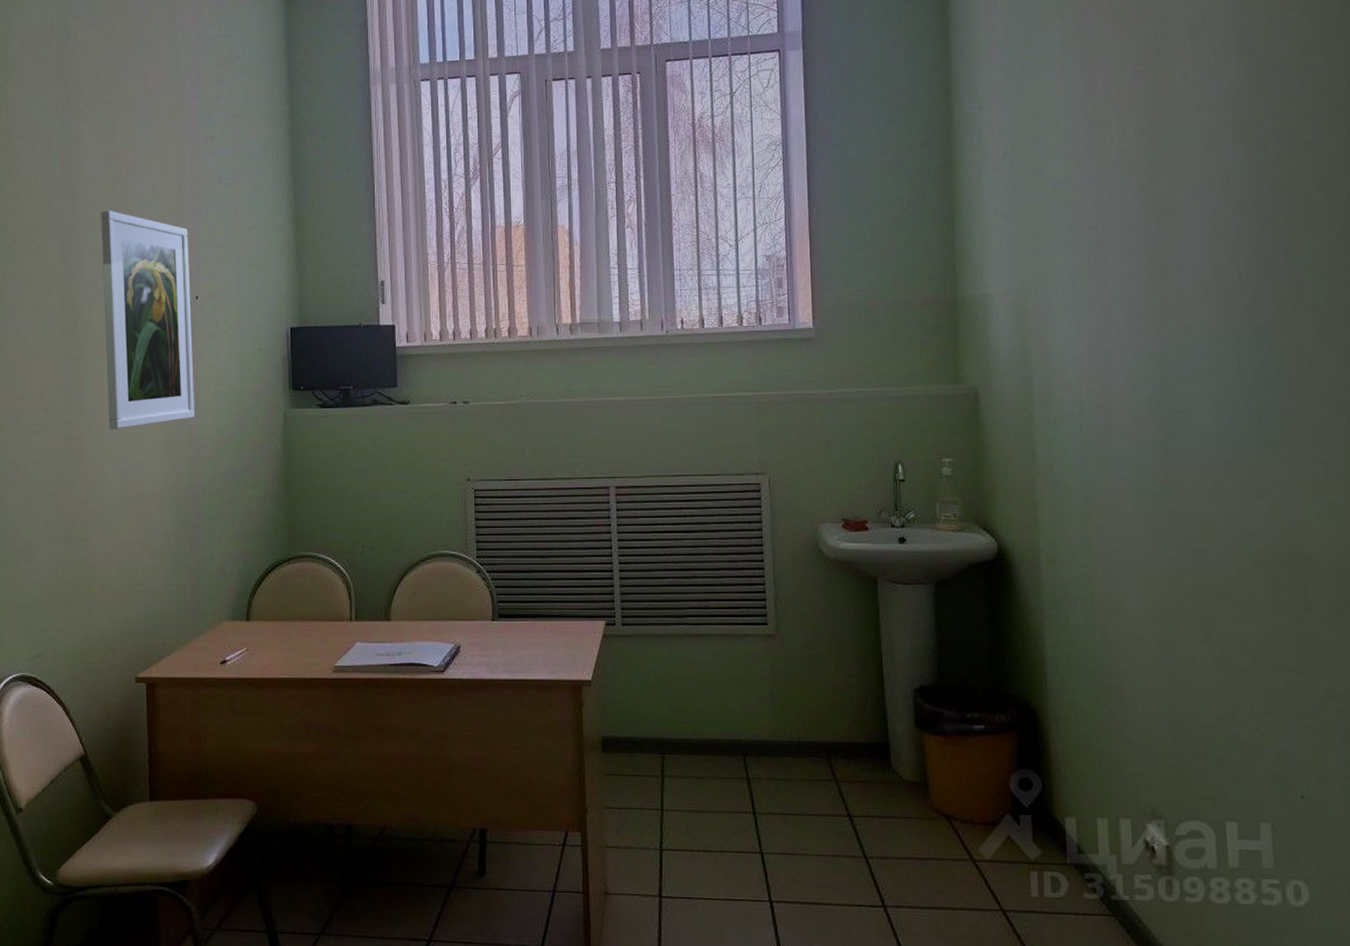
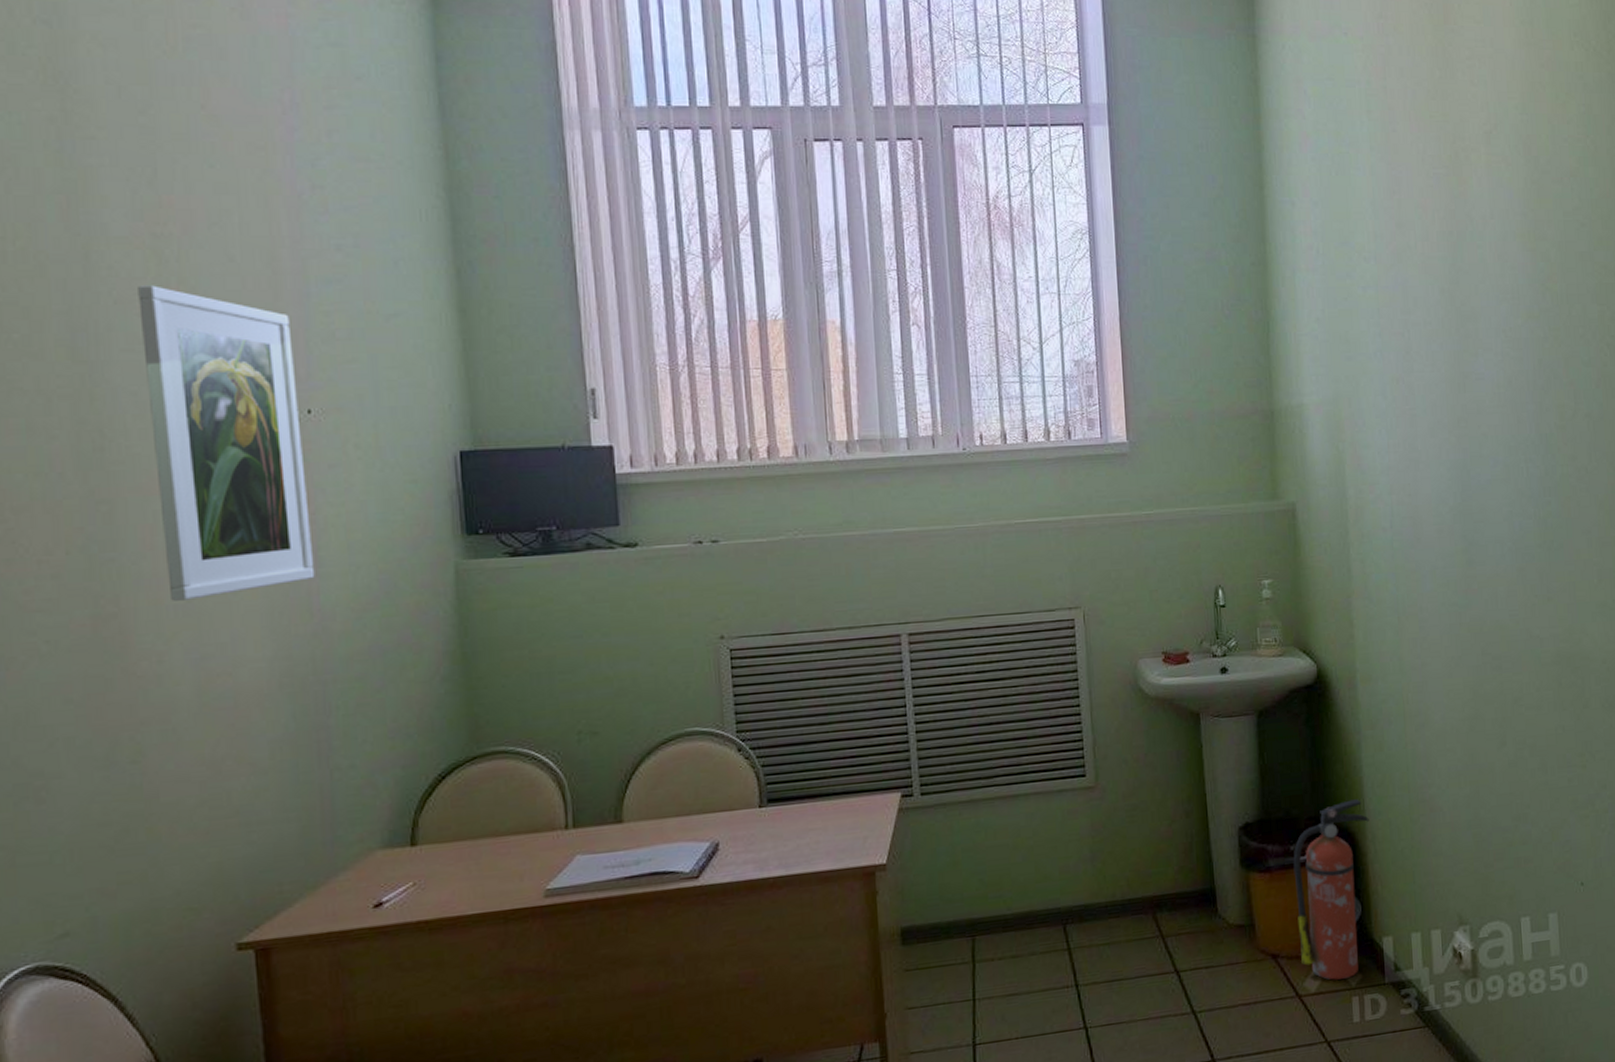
fire extinguisher: none [969,677,1052,851] -> present [1293,799,1369,980]

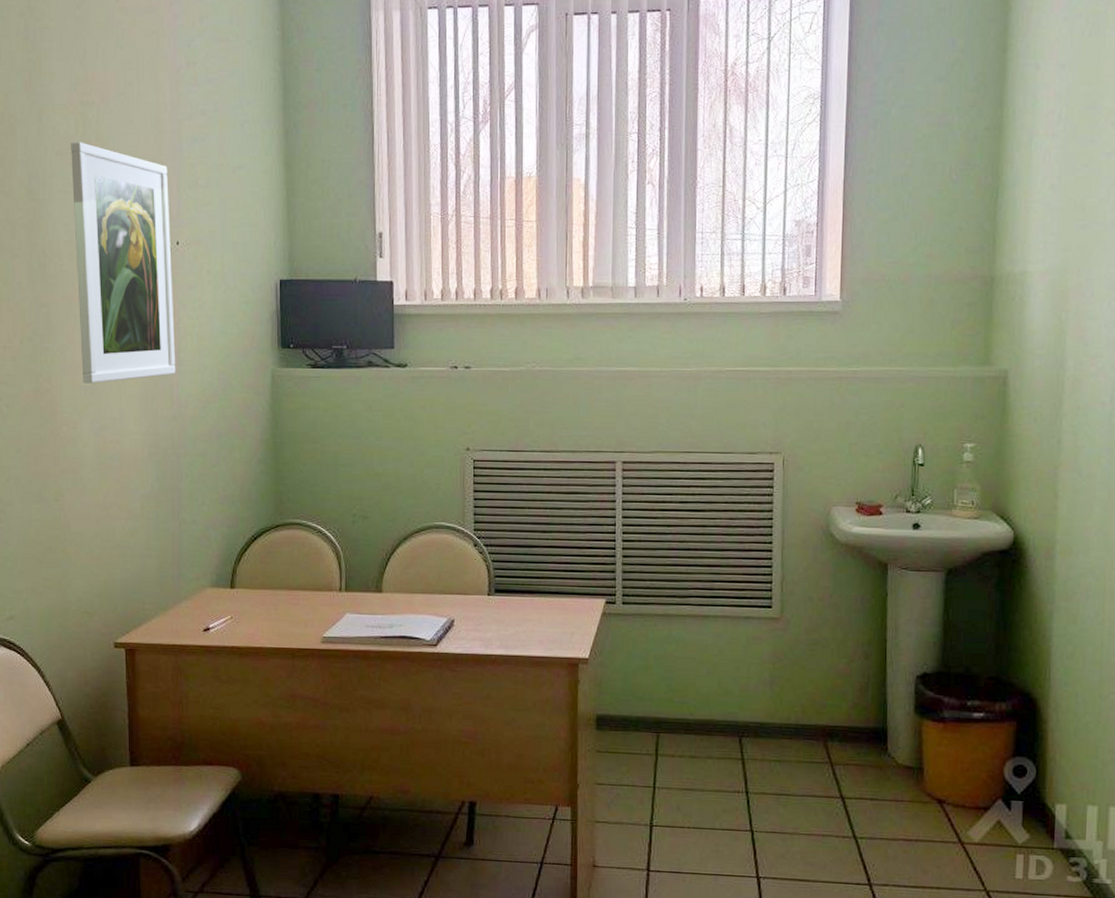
fire extinguisher: present [1293,799,1369,980] -> none [967,667,1054,836]

